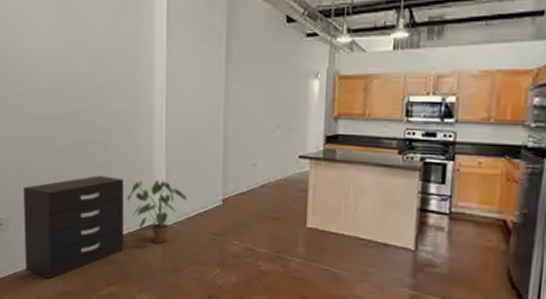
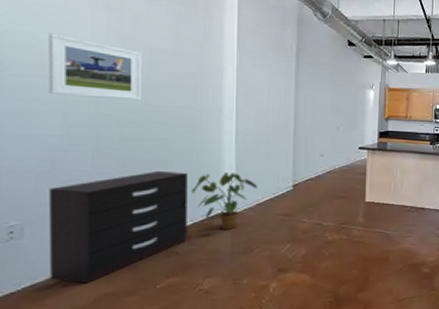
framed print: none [20,42,86,104] -> present [48,33,142,101]

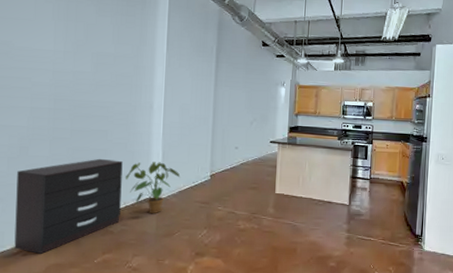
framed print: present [48,33,142,101] -> none [21,42,91,98]

